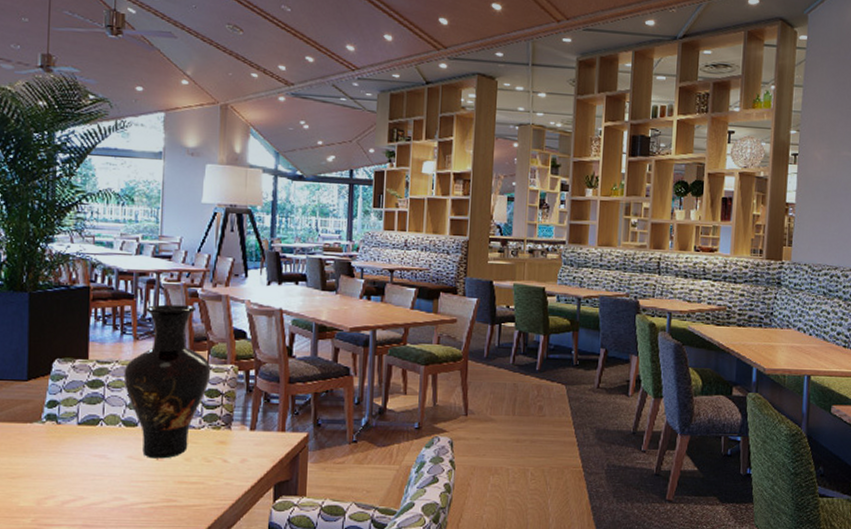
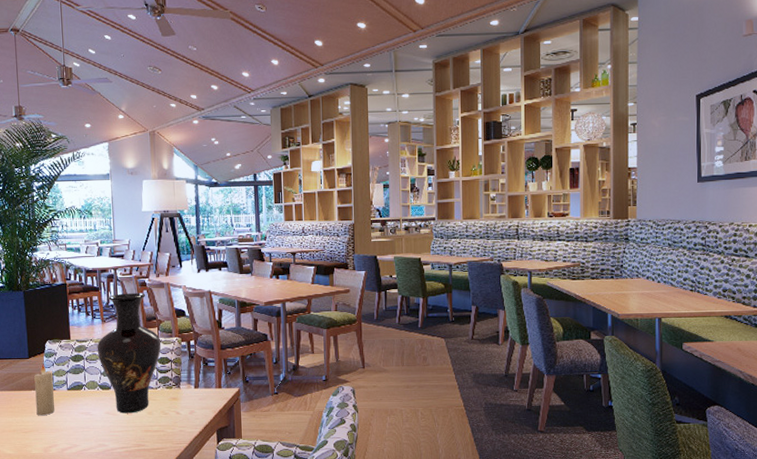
candle: none [31,389,60,456] -> present [33,364,55,415]

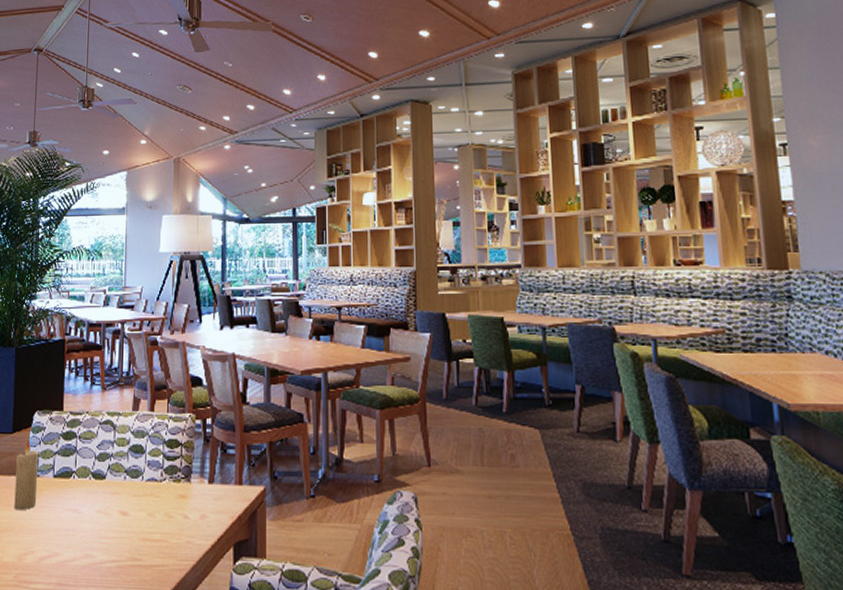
vase: present [97,293,161,414] -> none [93,354,171,514]

